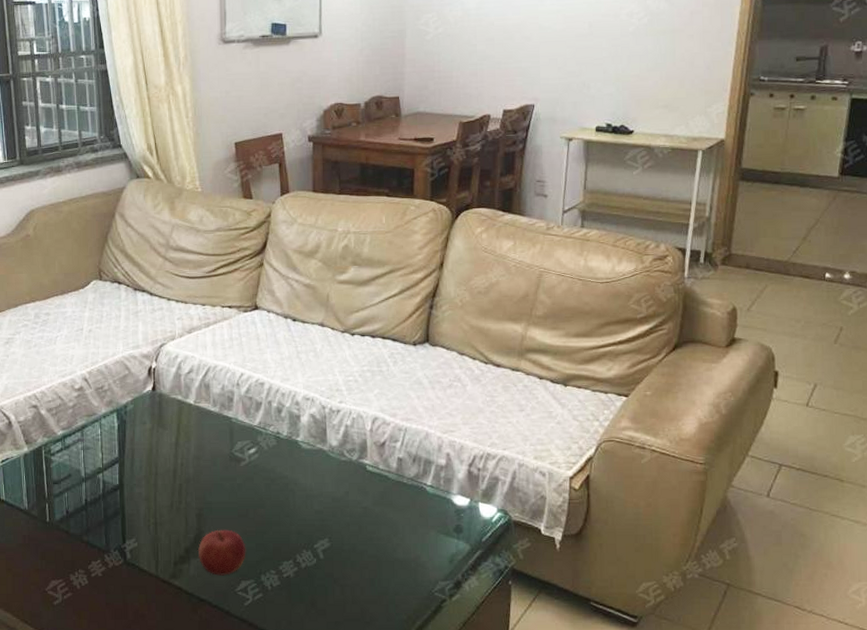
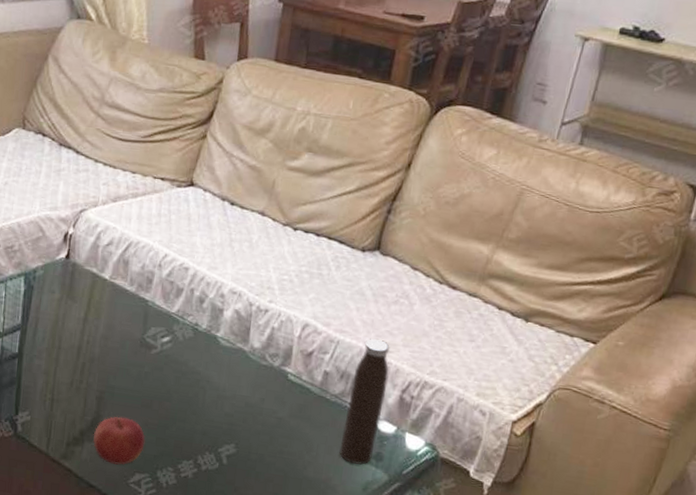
water bottle: none [422,421,455,539] -> present [339,338,390,465]

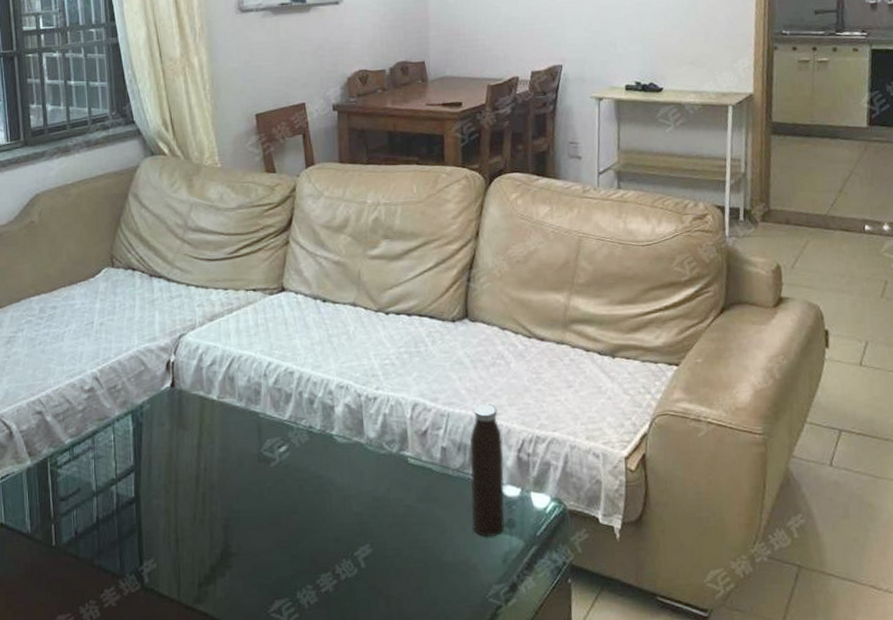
fruit: present [93,416,146,465] -> none [224,541,279,596]

